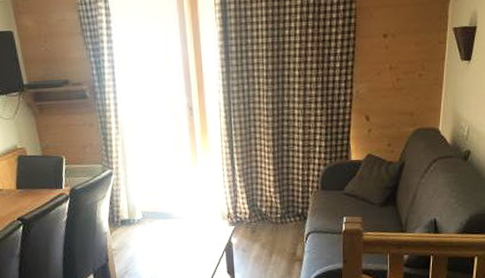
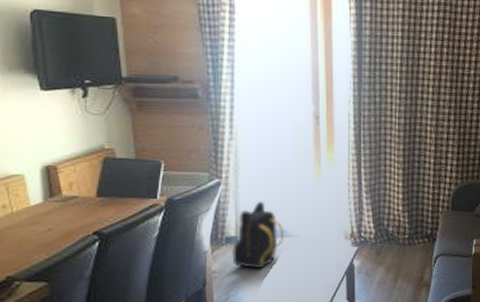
backpack: none [127,187,170,247] -> present [232,201,285,269]

